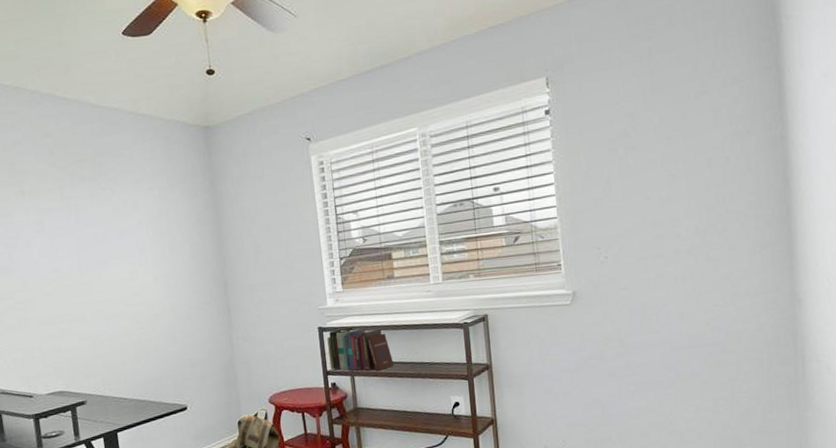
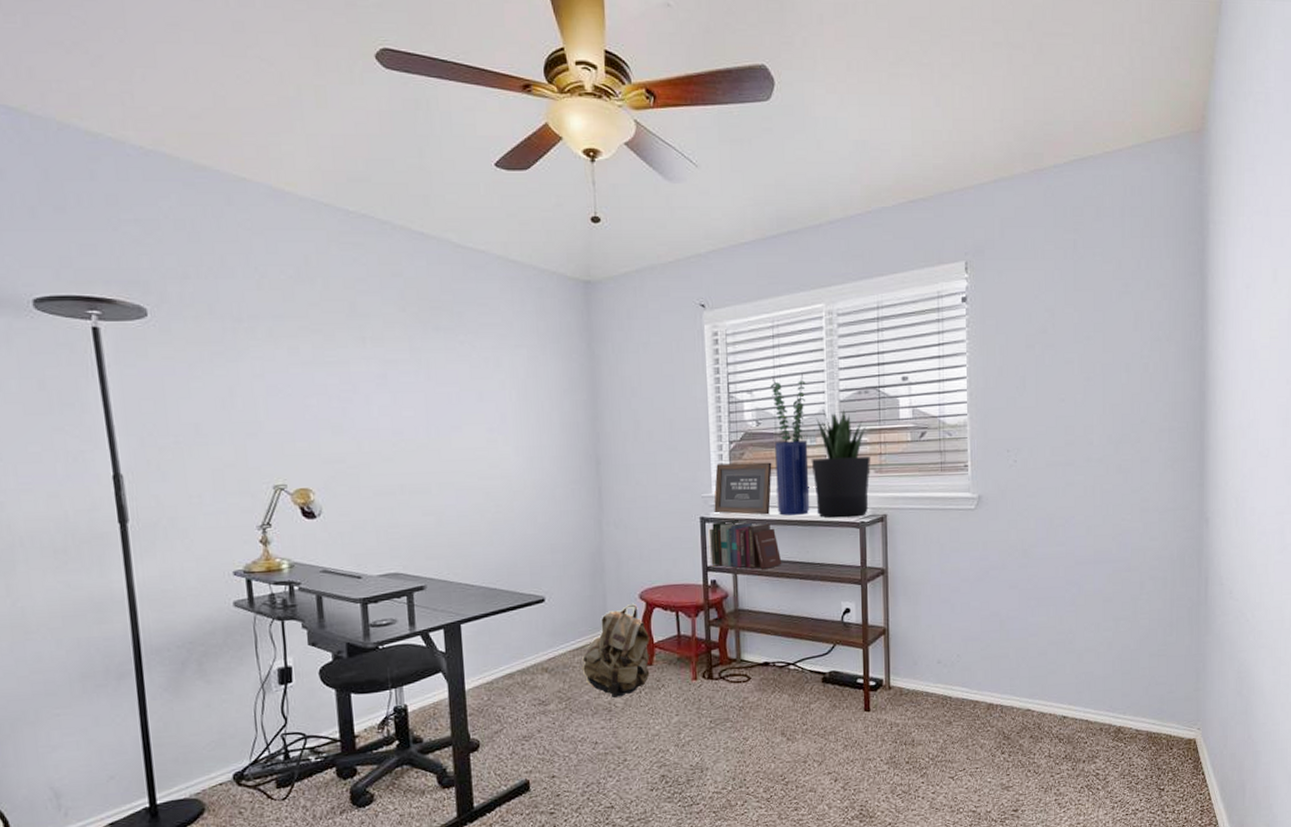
picture frame: none [329,274,380,323] -> present [714,462,772,515]
vase: none [373,192,417,321] -> present [770,374,810,516]
planter: none [414,221,470,321] -> present [811,409,870,517]

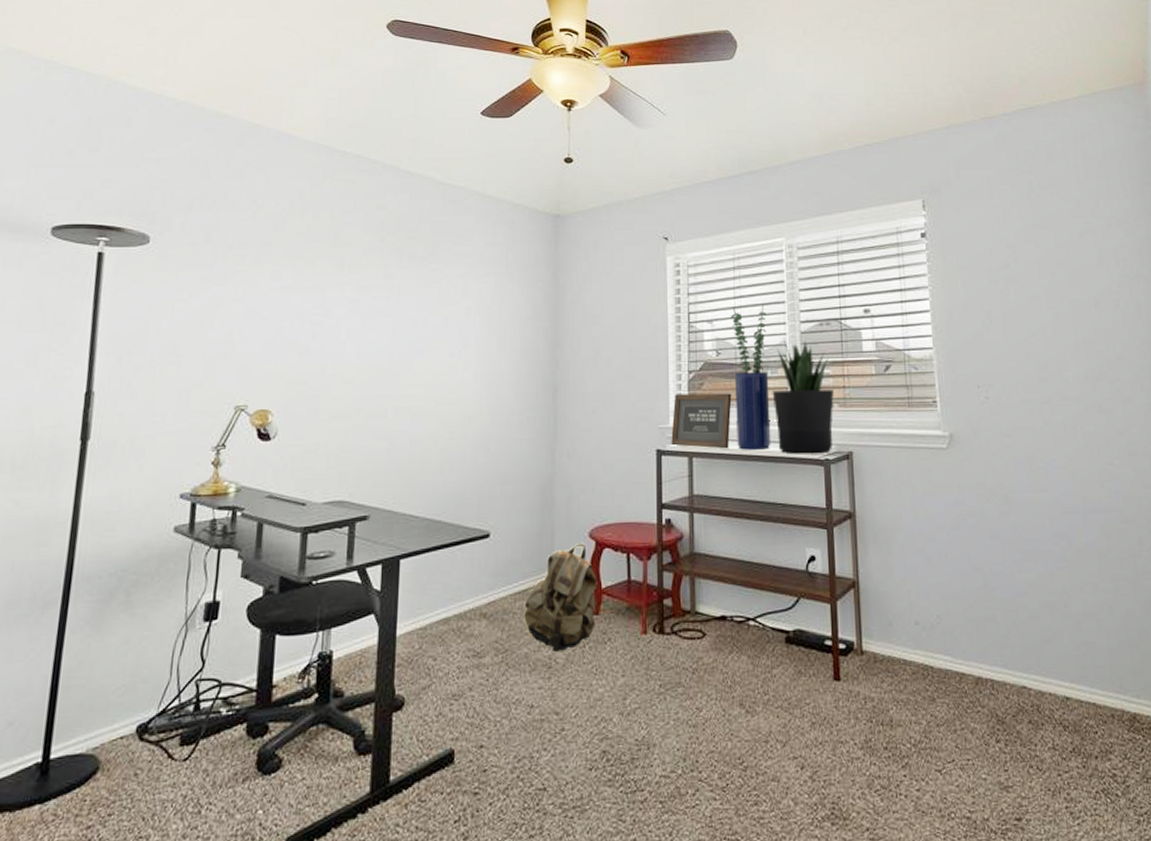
books: present [710,519,782,570] -> none [666,453,742,509]

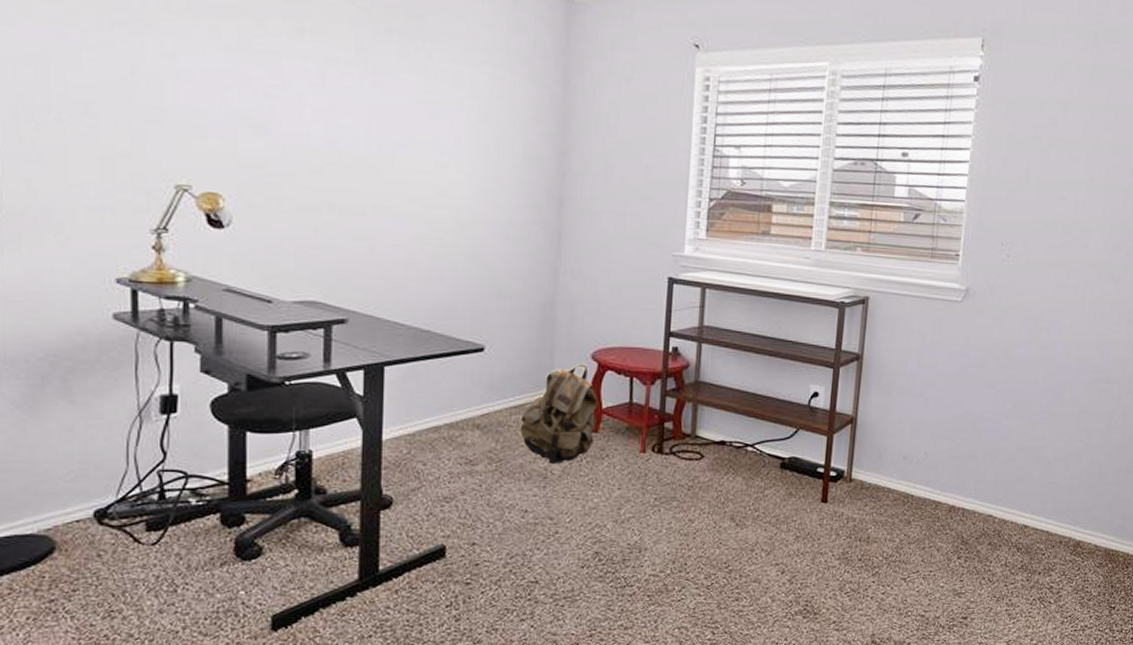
picture frame: present [671,393,732,449] -> none [684,222,753,283]
vase: present [731,305,771,450] -> none [753,133,799,287]
planter: present [772,340,834,453] -> none [795,176,859,295]

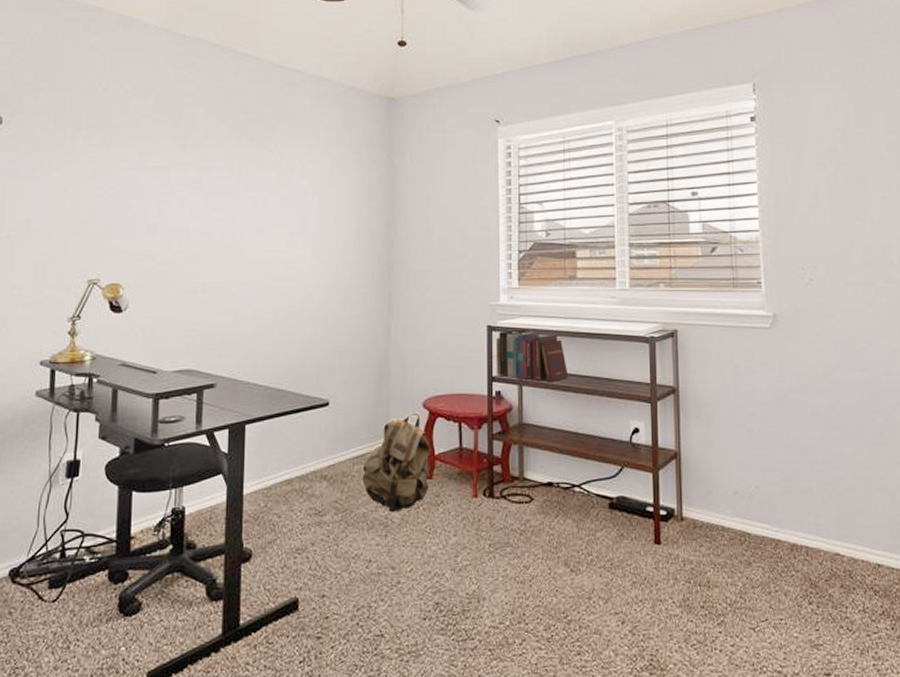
books: none [675,283,752,342] -> present [496,329,569,383]

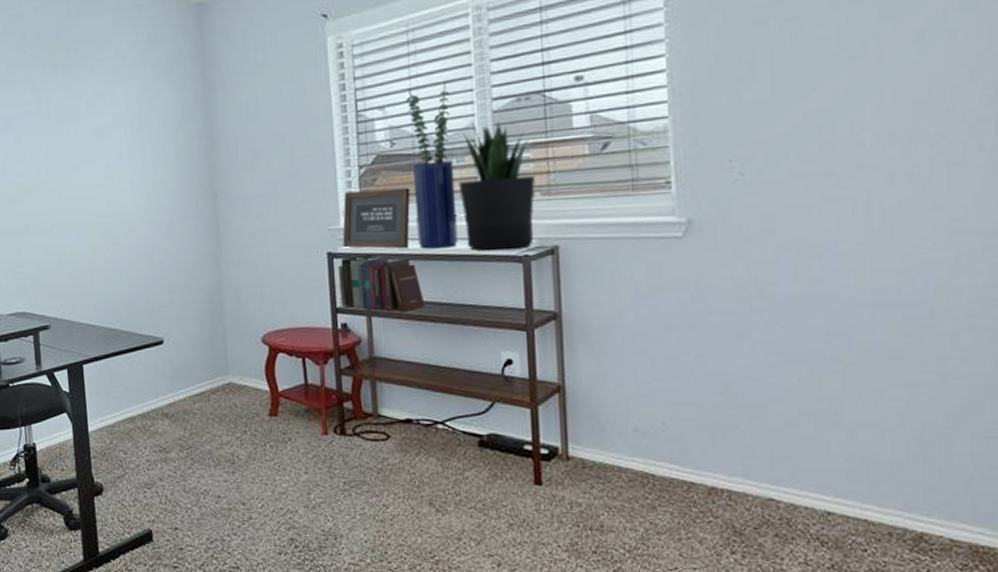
backpack: present [362,413,430,513] -> none [204,348,275,450]
picture frame: none [501,272,560,326] -> present [342,187,411,249]
vase: none [560,187,598,327] -> present [406,83,458,249]
planter: none [600,222,660,331] -> present [458,120,535,251]

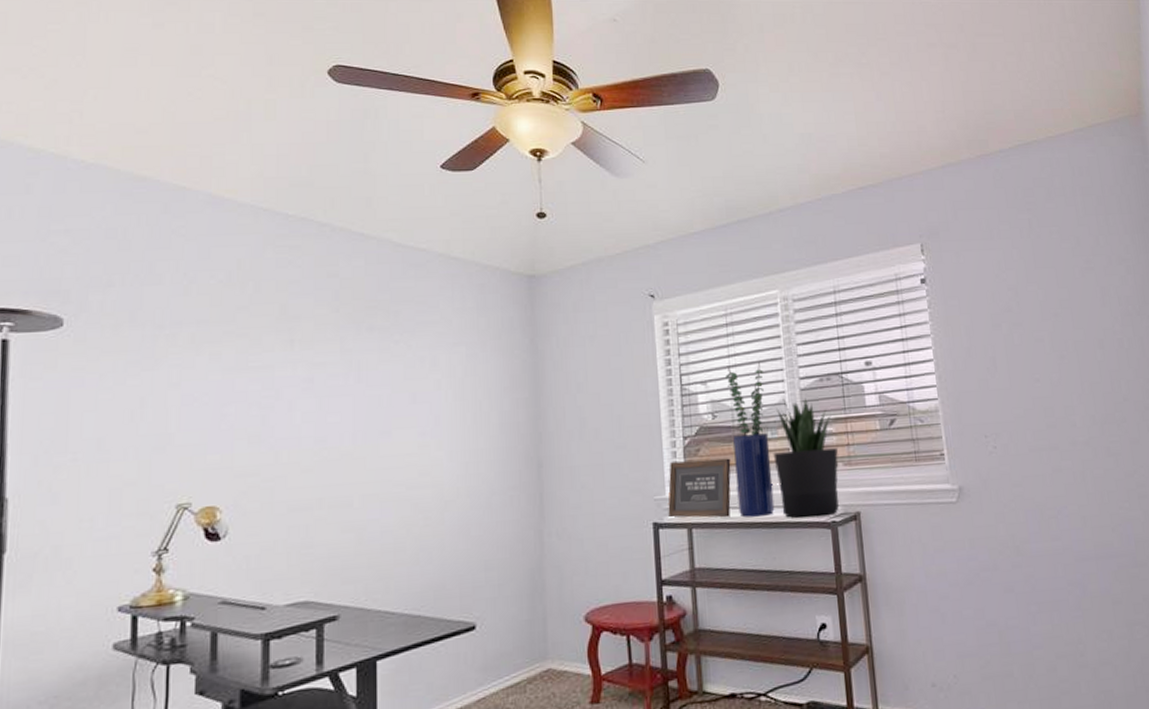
books: present [338,254,425,313] -> none [664,523,747,582]

